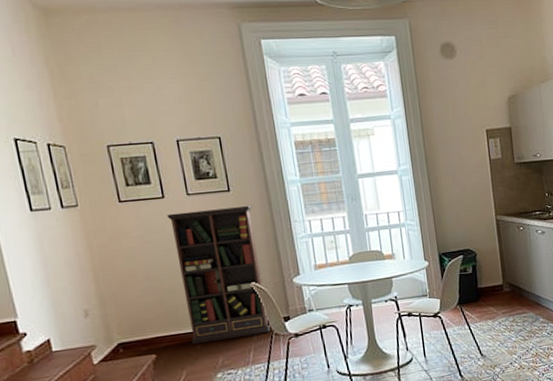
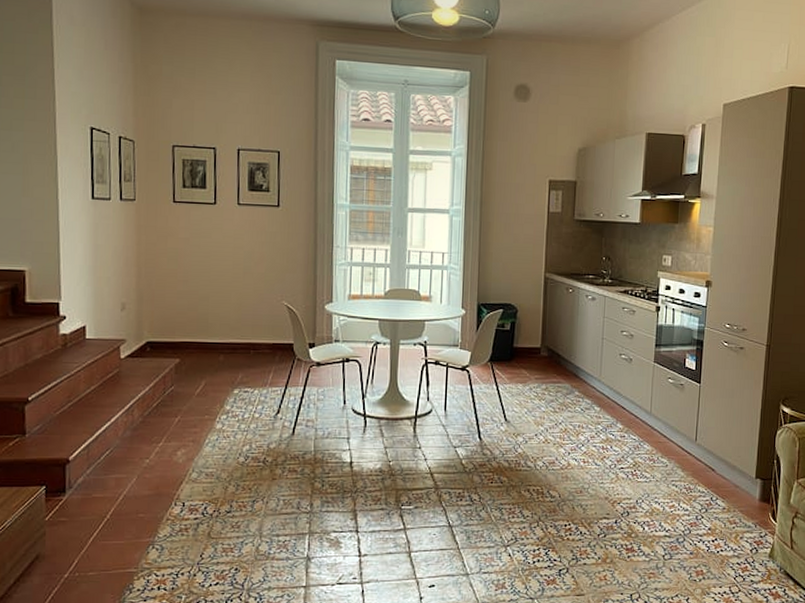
bookcase: present [167,205,272,345] -> none [215,221,298,357]

